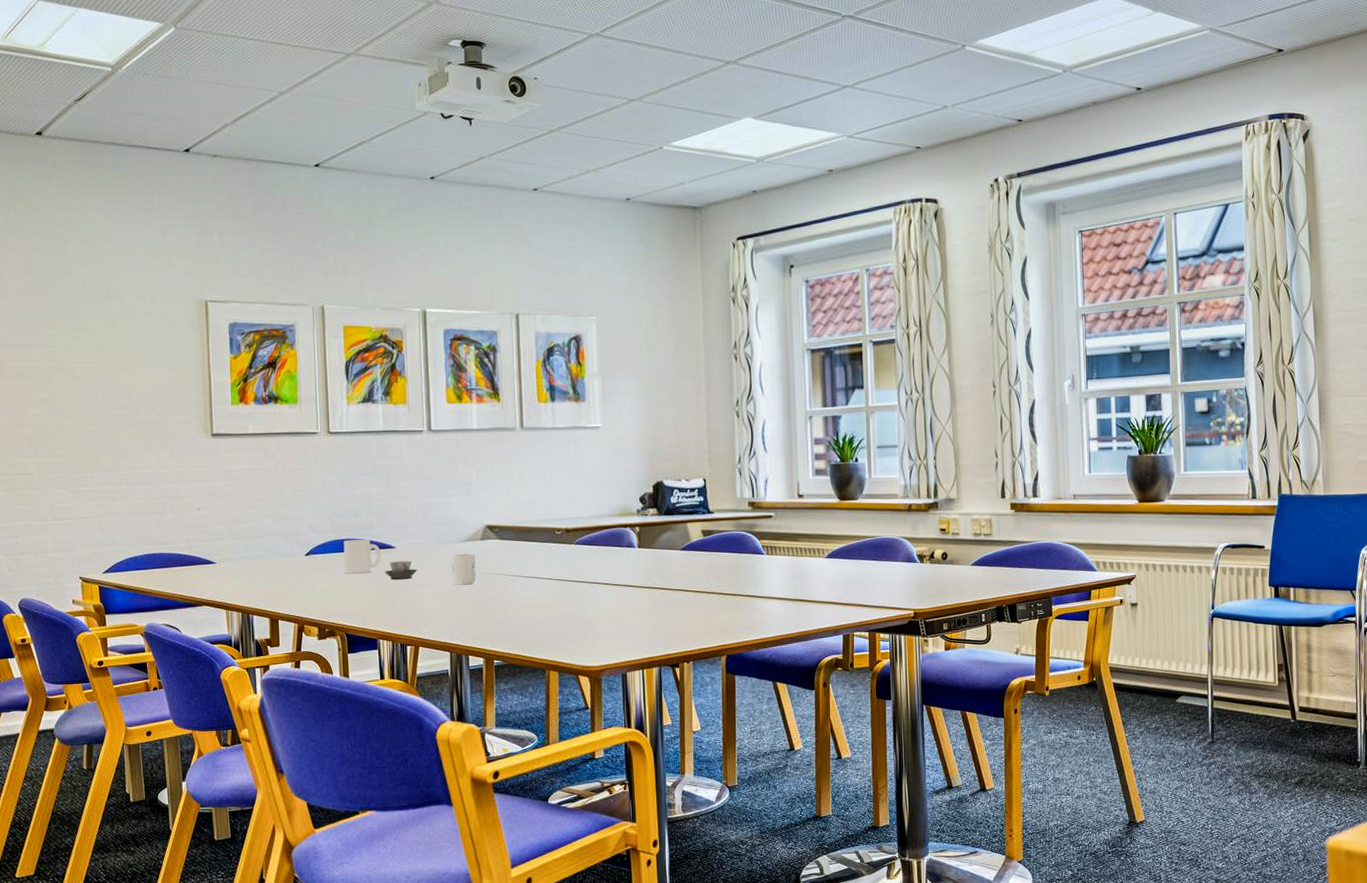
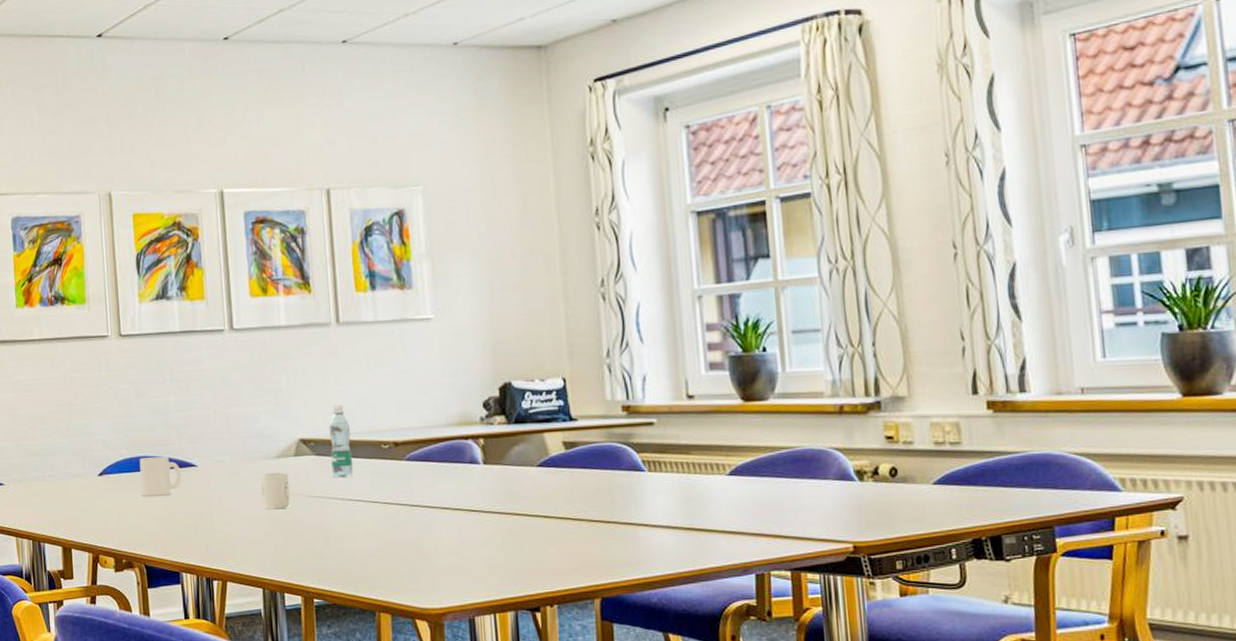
cup: present [385,560,417,580] -> none [186,481,222,504]
bottle: none [511,497,531,559] -> present [329,404,354,479]

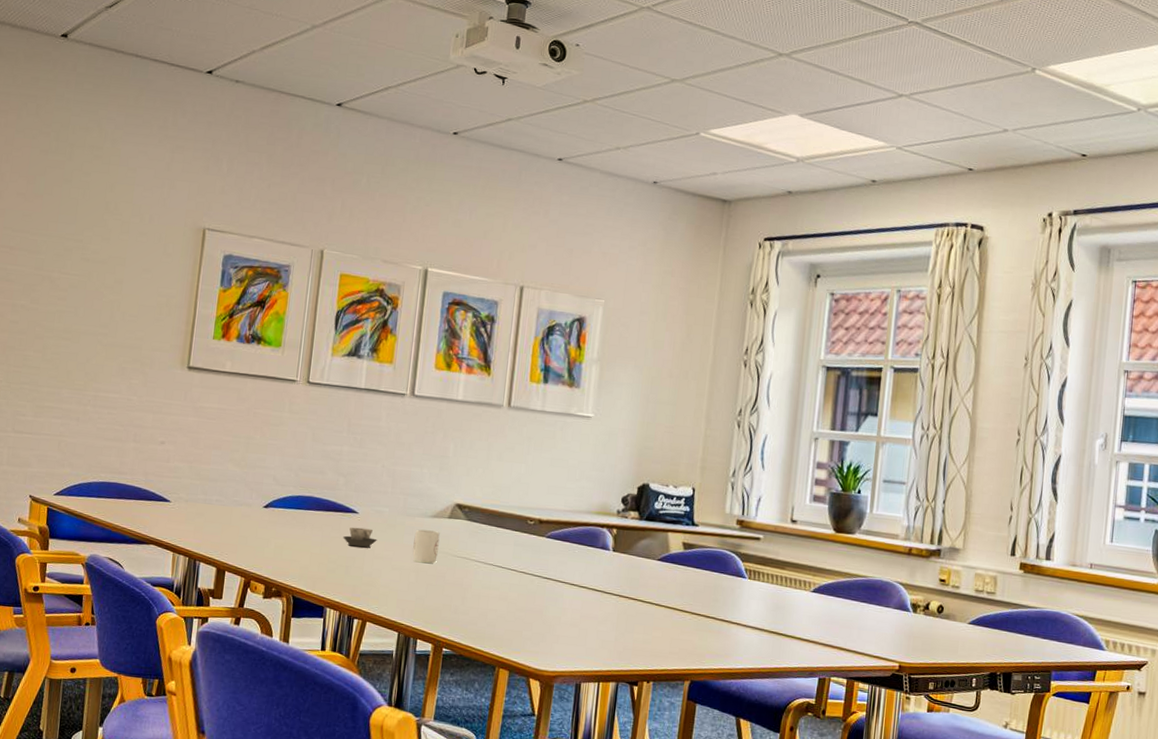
cup: present [139,456,181,497] -> none [301,497,342,536]
cup: none [186,481,222,504] -> present [343,527,377,548]
bottle: present [329,404,354,479] -> none [479,478,504,545]

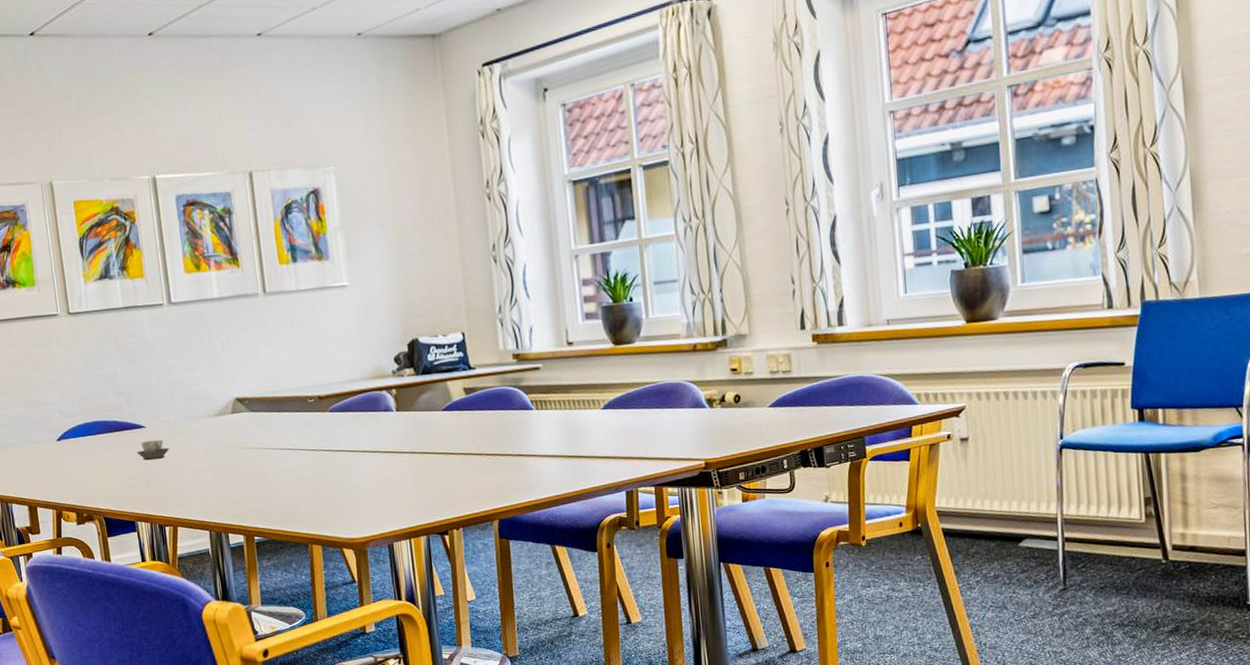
mug: present [412,529,440,564] -> none [203,428,230,462]

